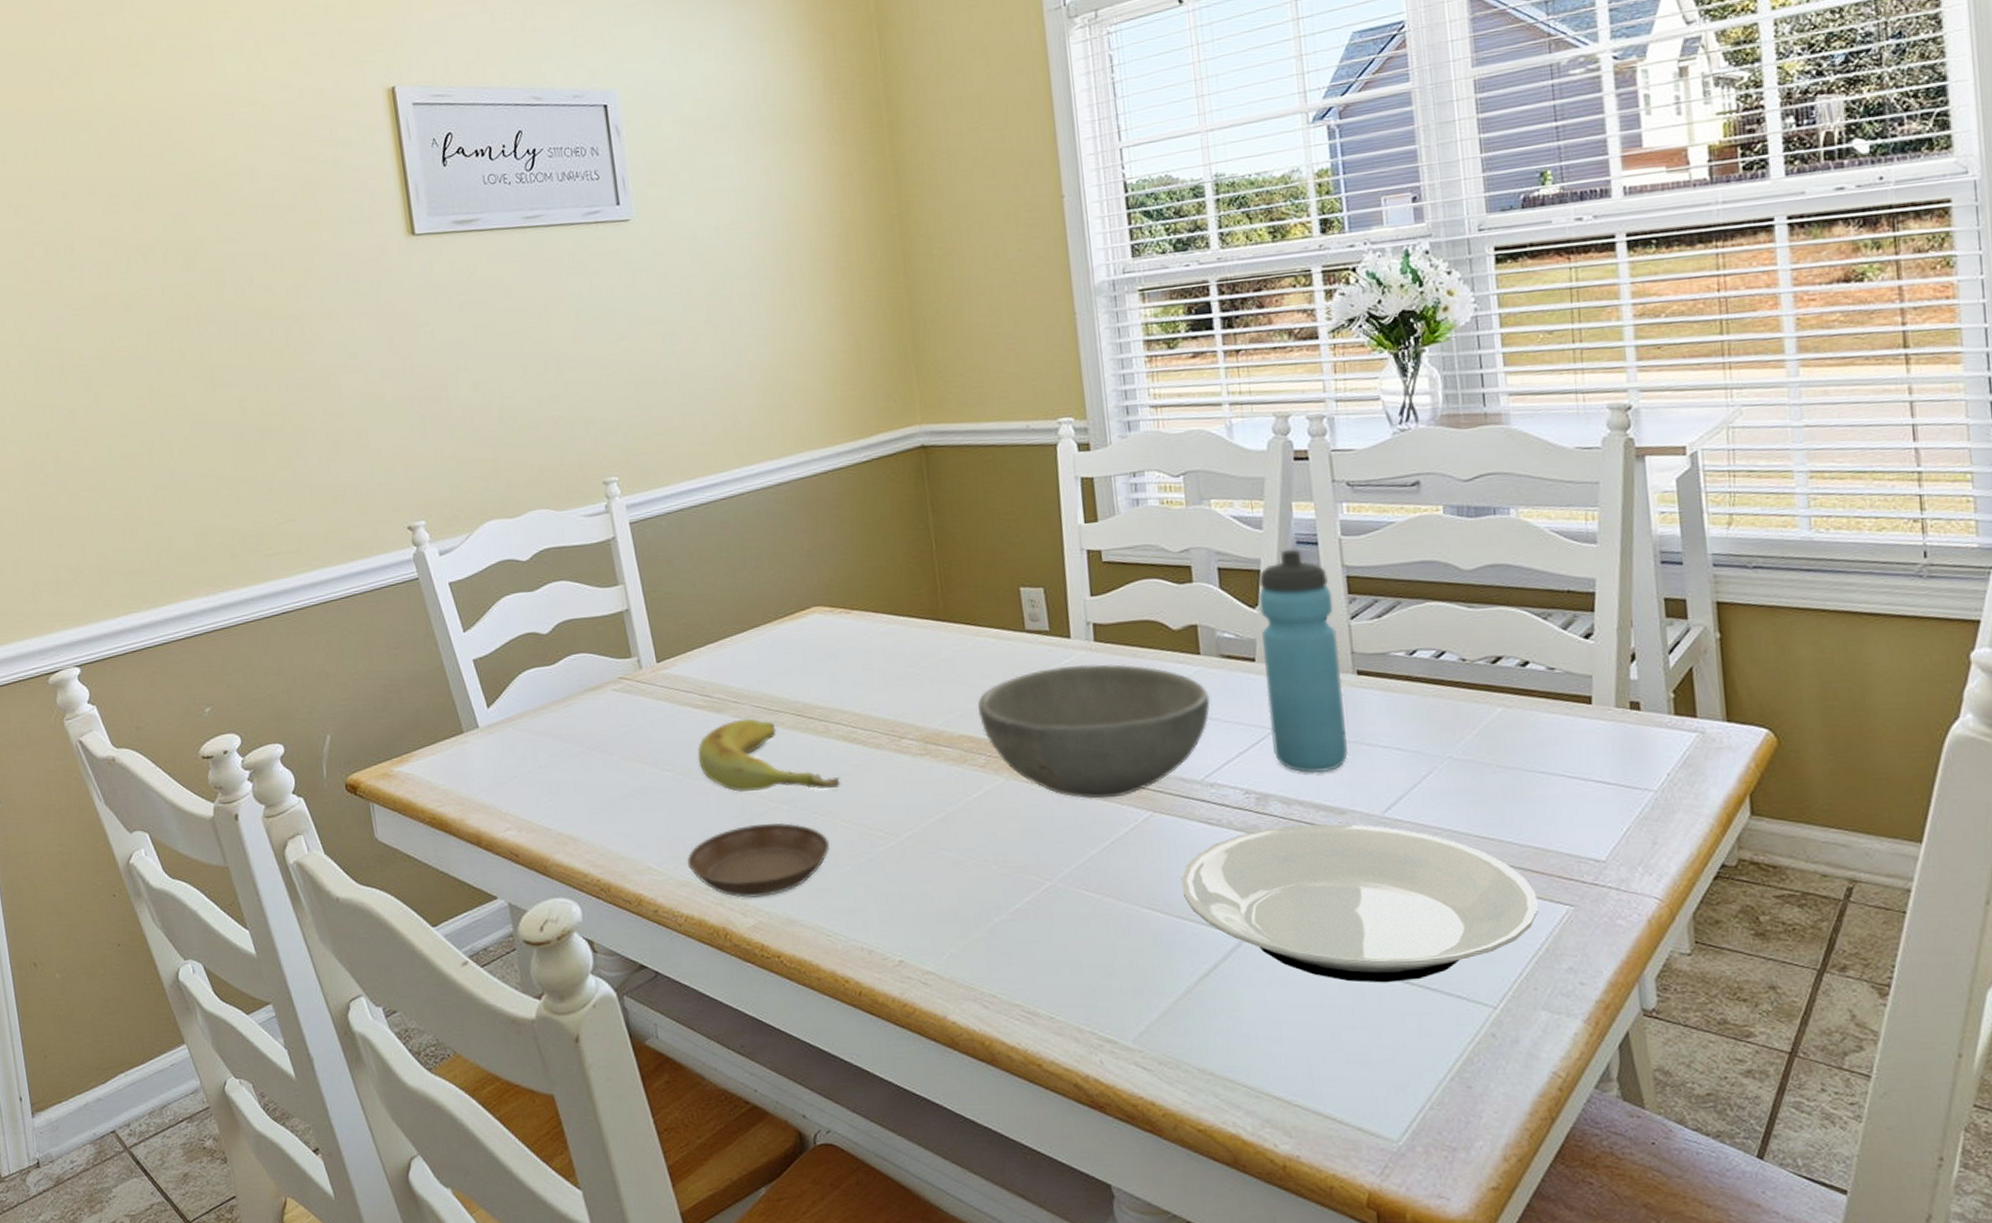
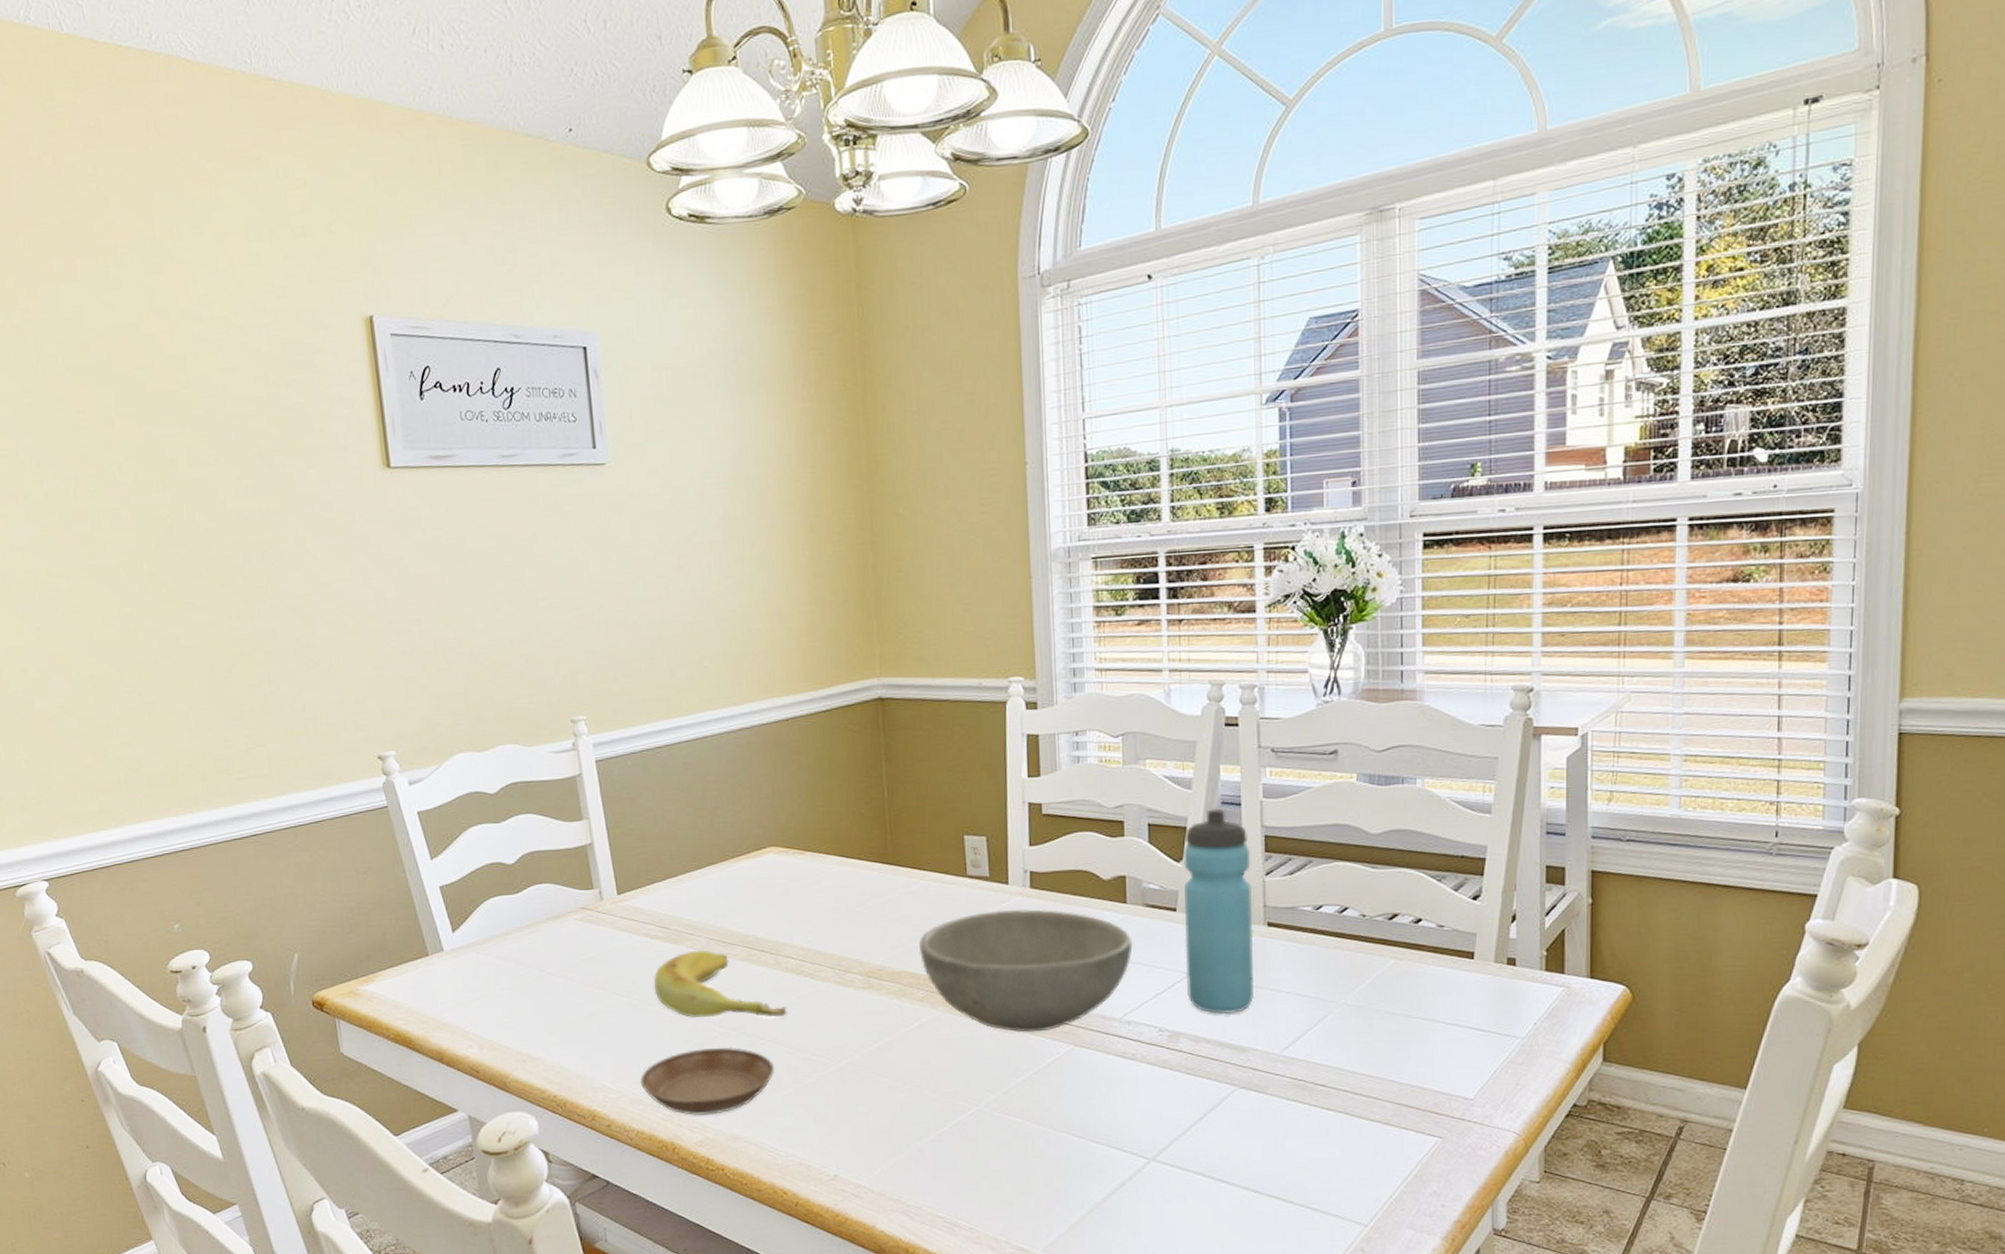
plate: present [1181,824,1538,983] -> none [1095,1060,1411,1203]

